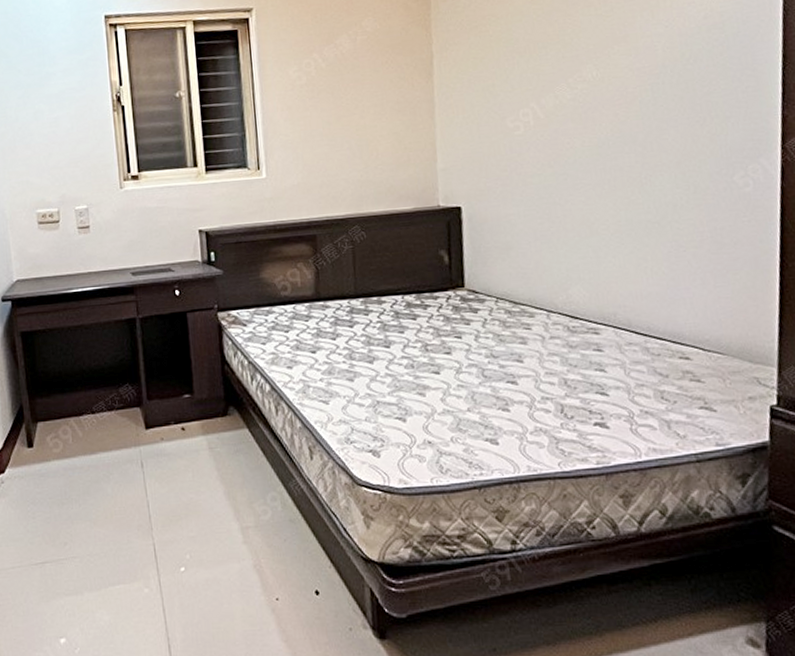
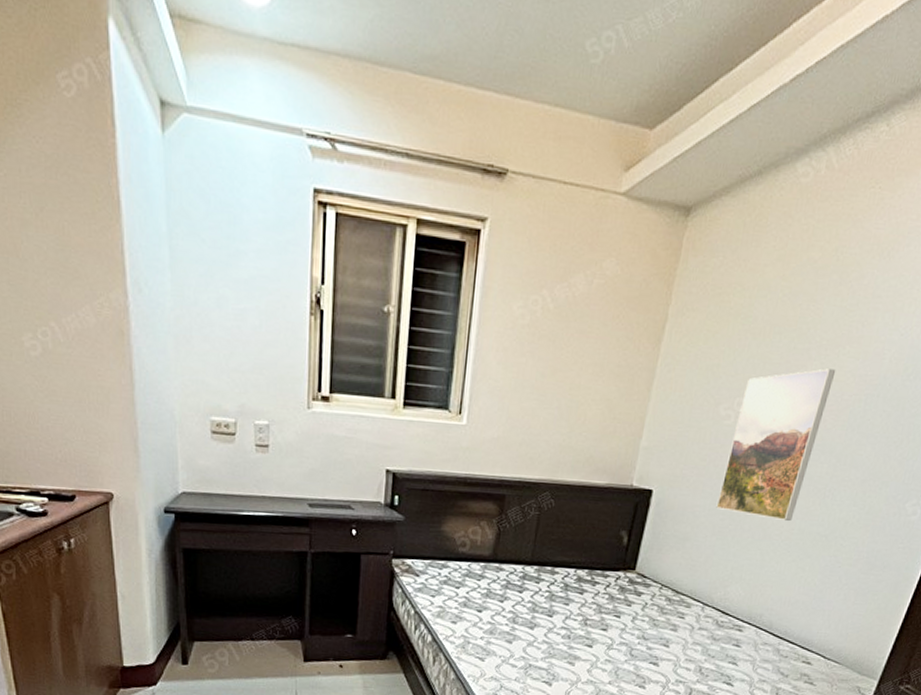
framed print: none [526,68,616,215] -> present [716,369,836,522]

